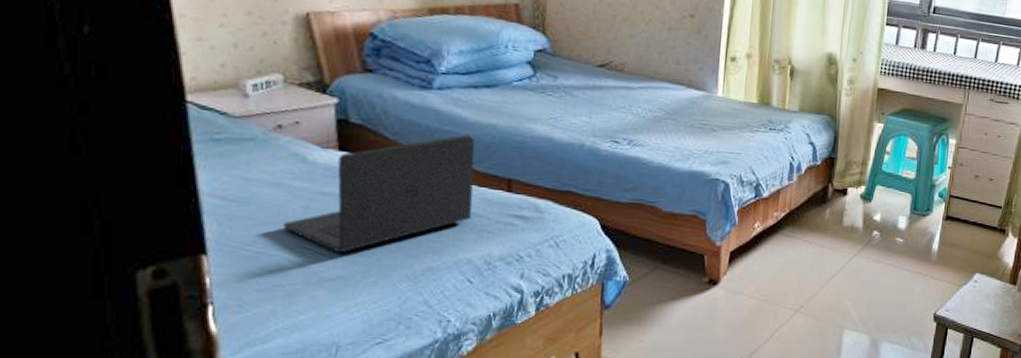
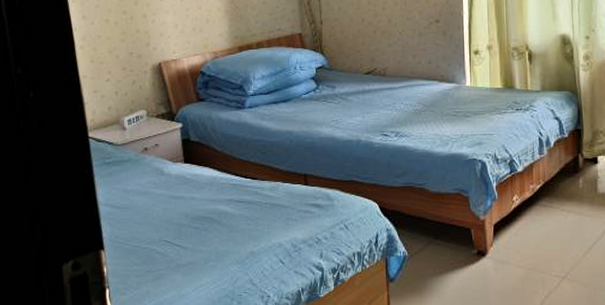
laptop: present [283,134,475,253] -> none [151,141,280,244]

